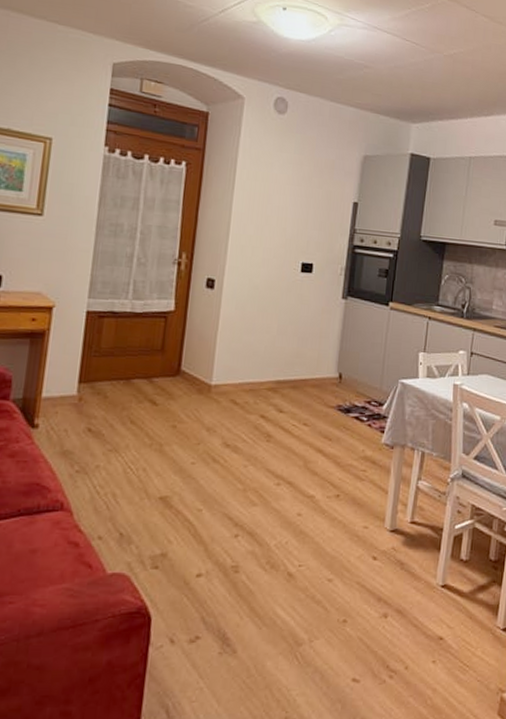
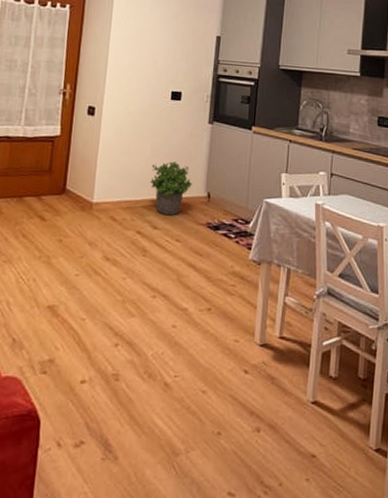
potted plant: none [276,340,324,399] -> present [150,161,193,216]

